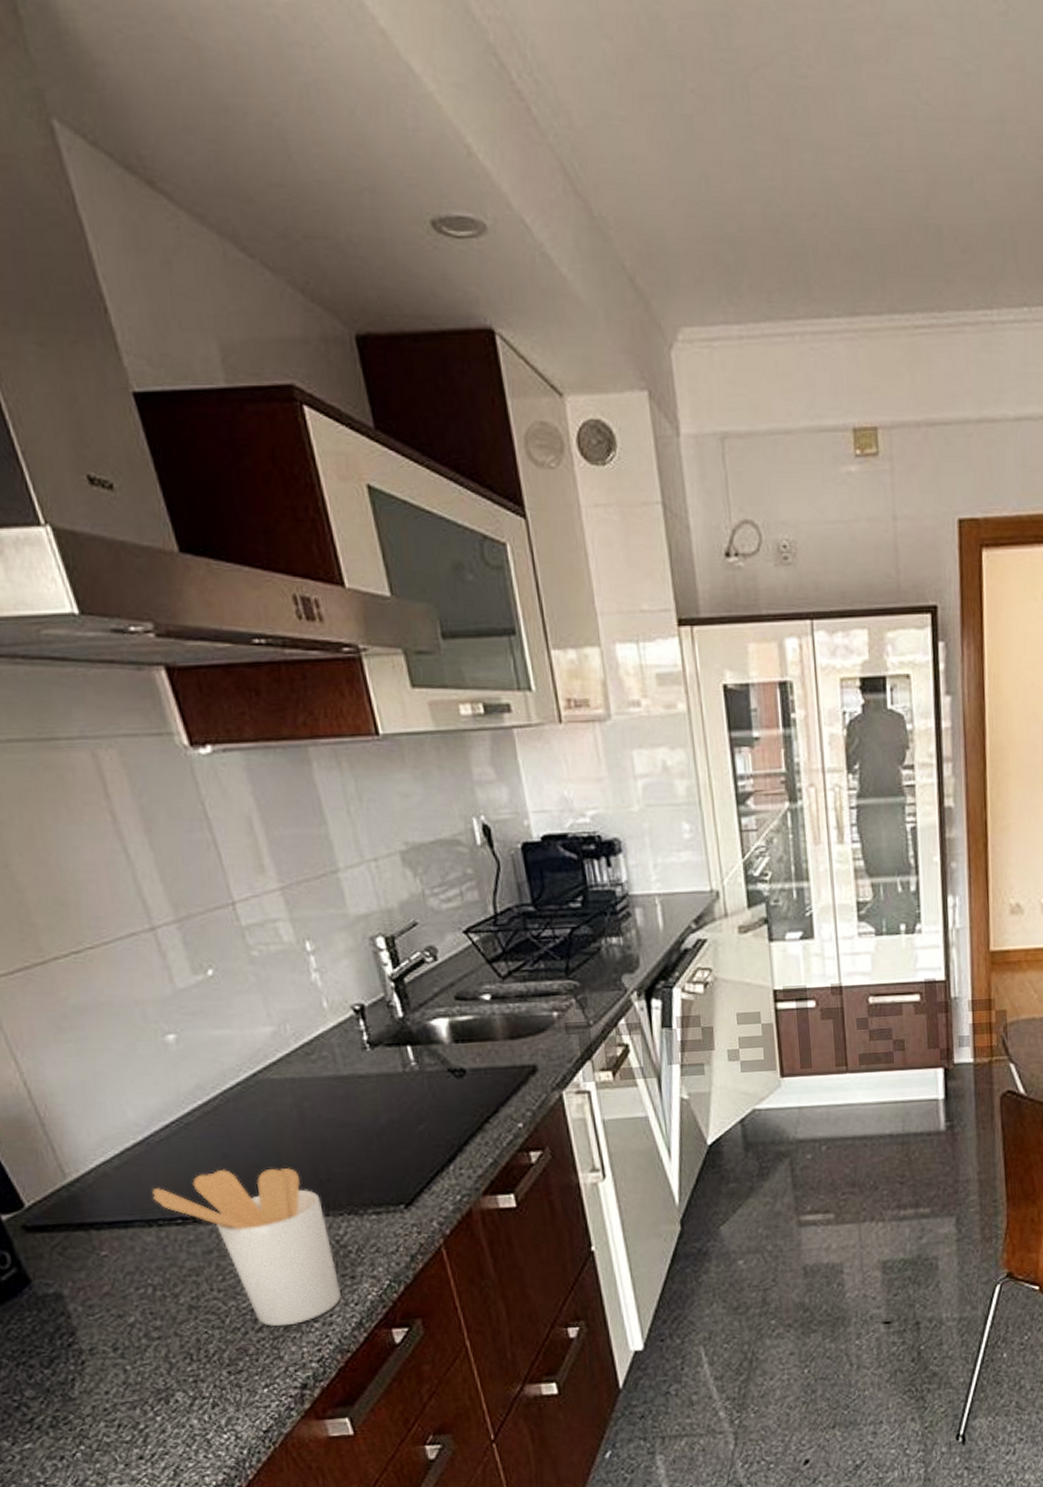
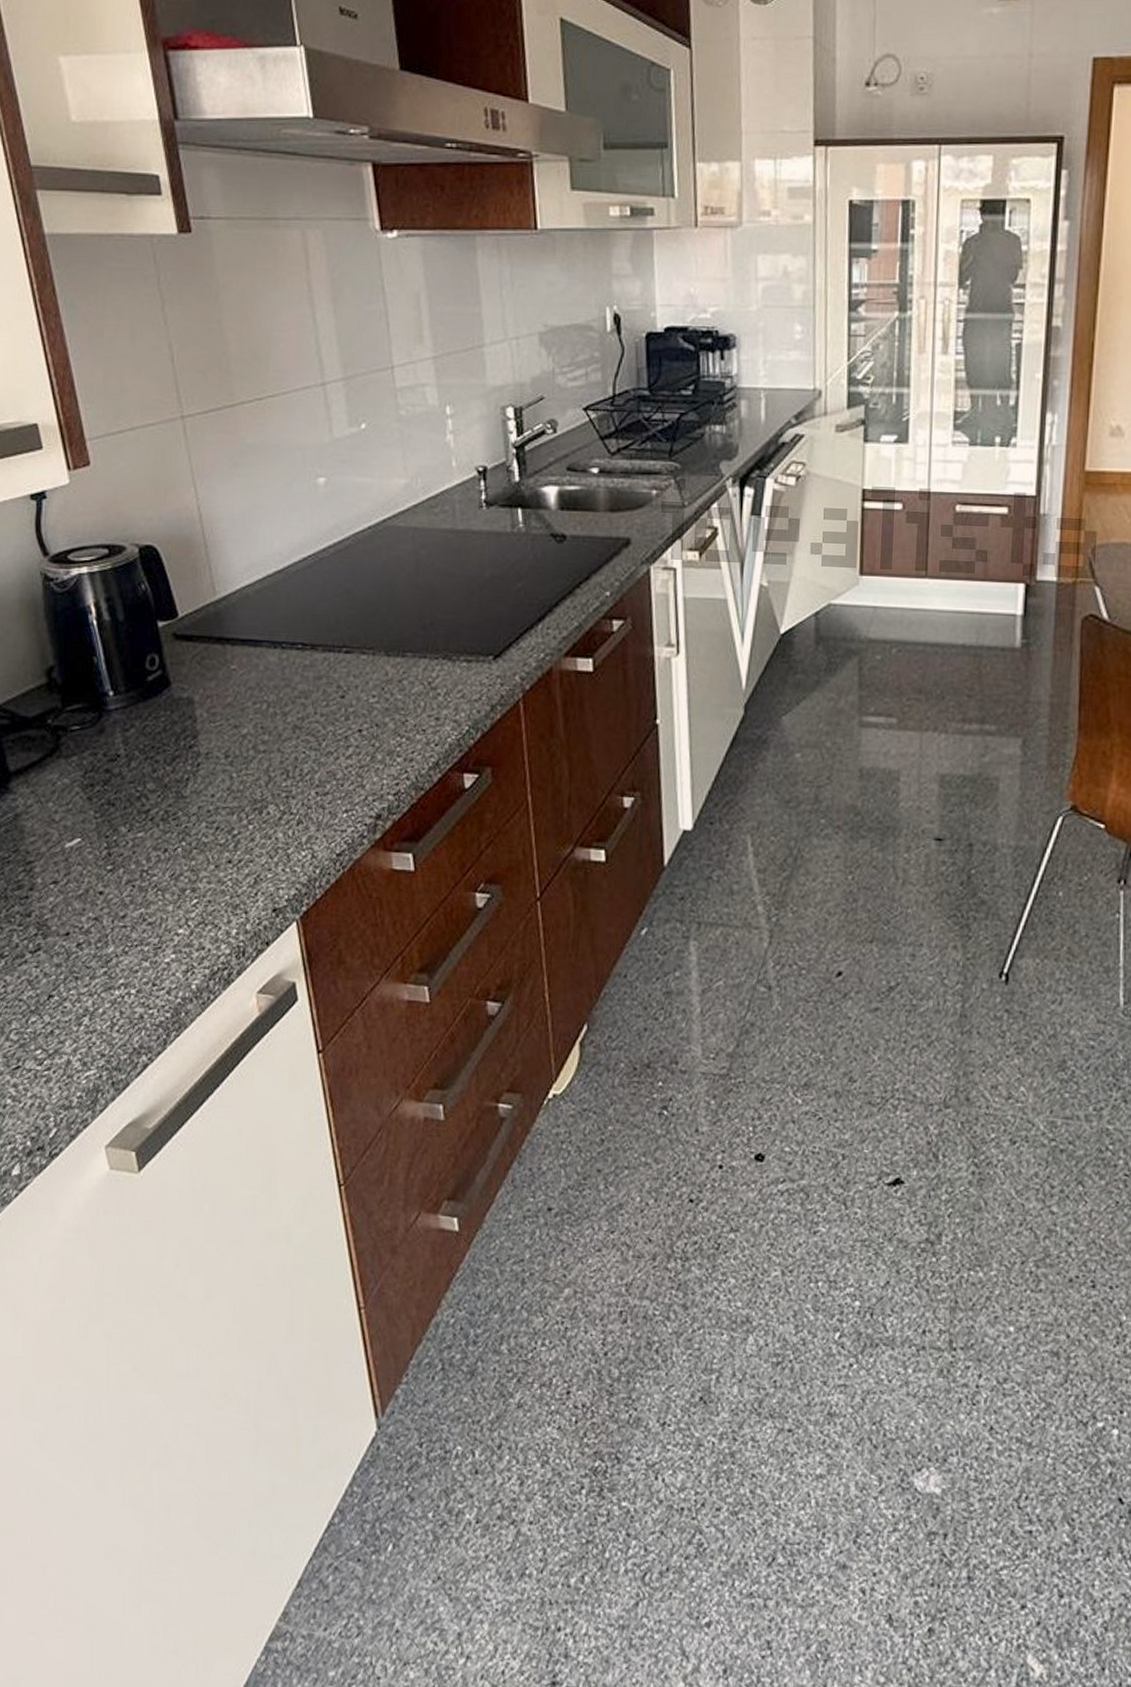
utensil holder: present [152,1168,342,1327] -> none [281,603,426,757]

